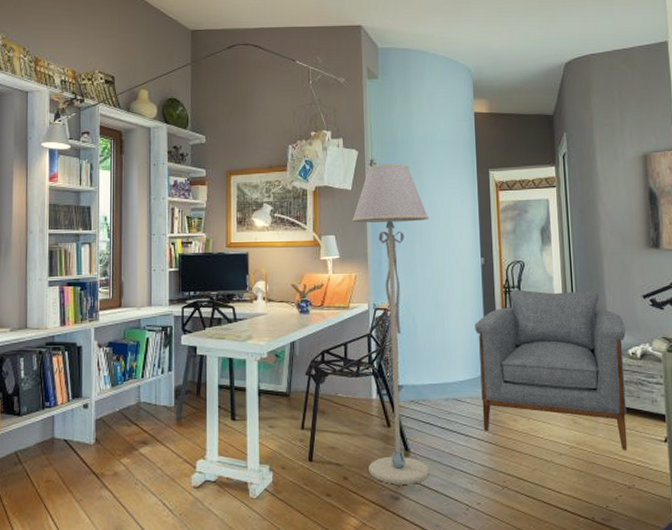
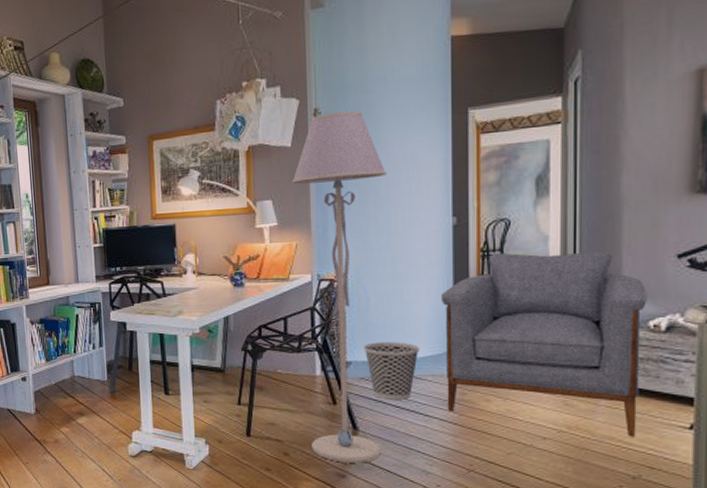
wastebasket: none [413,367,459,421] -> present [363,342,420,400]

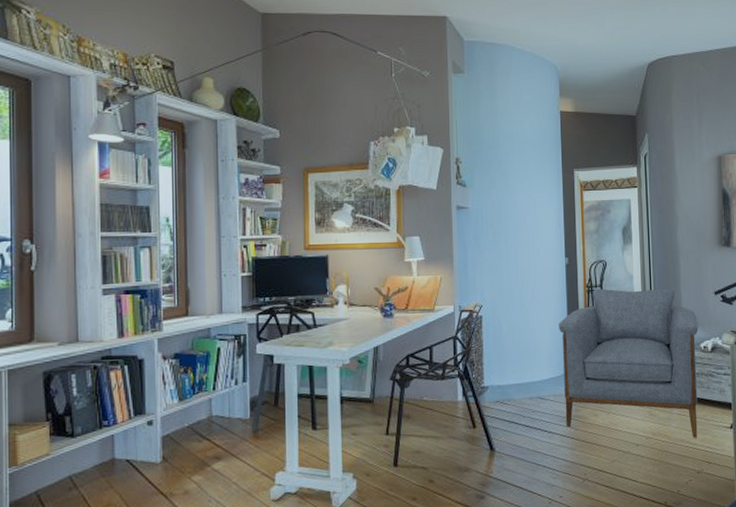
floor lamp: present [292,110,388,463] -> none [437,162,515,484]
wastebasket: present [363,342,420,400] -> none [498,366,543,420]

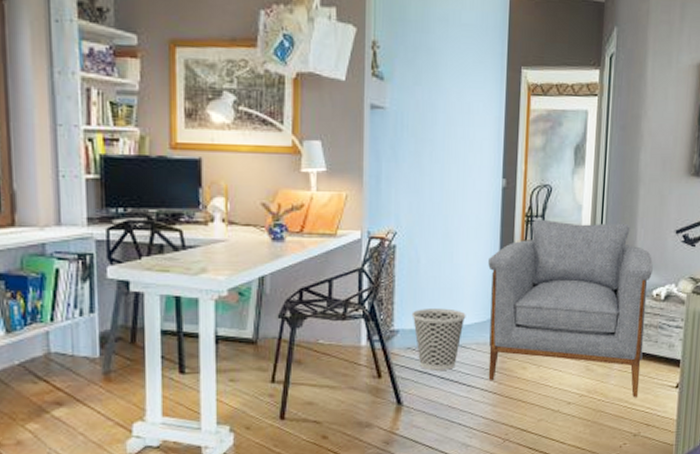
wastebasket: none [498,366,543,420] -> present [411,308,466,371]

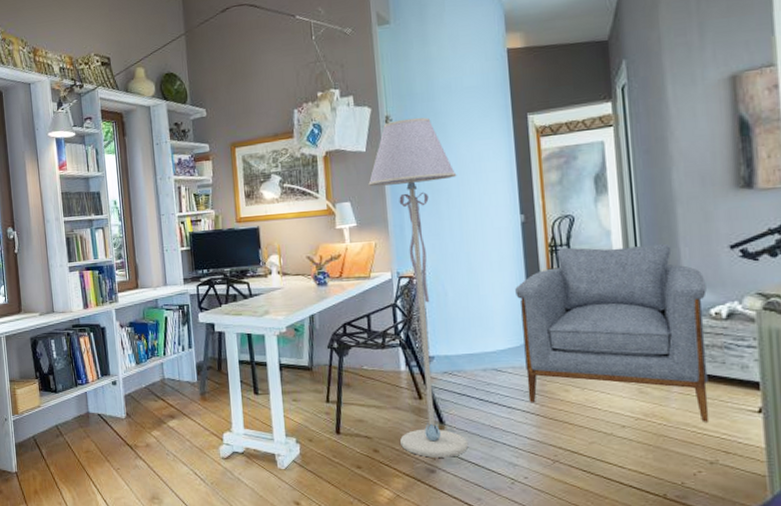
floor lamp: none [345,48,444,442] -> present [368,117,469,458]
wastebasket: present [411,308,466,371] -> none [444,335,499,393]

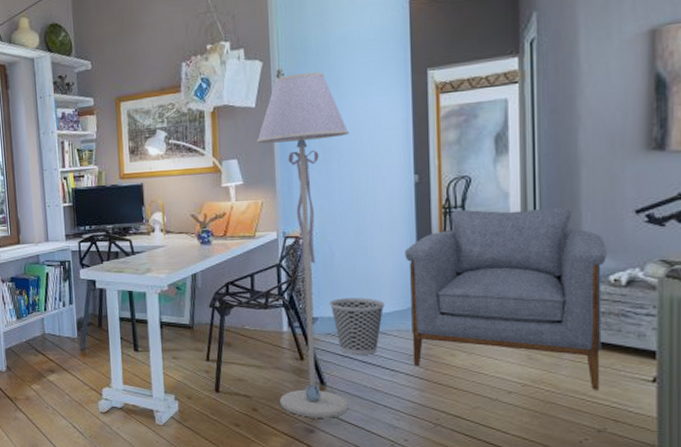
wastebasket: none [444,335,499,393] -> present [329,298,385,355]

